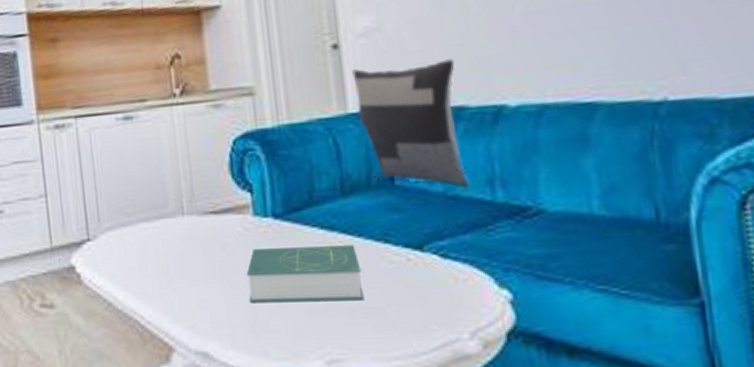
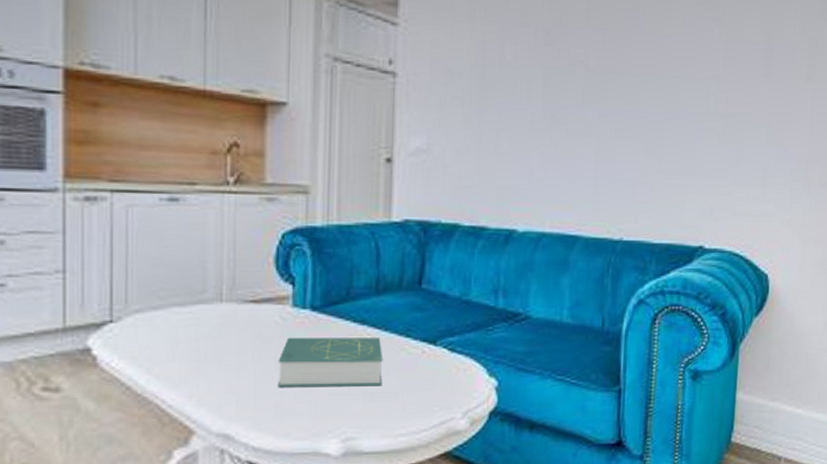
pillow: present [352,59,471,190] -> none [400,183,484,296]

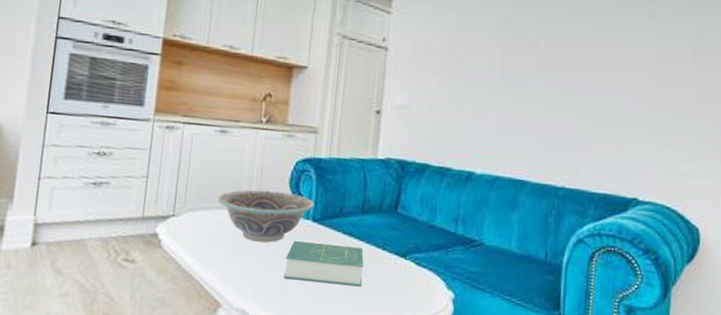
decorative bowl: none [175,276,312,344] -> present [218,190,314,243]

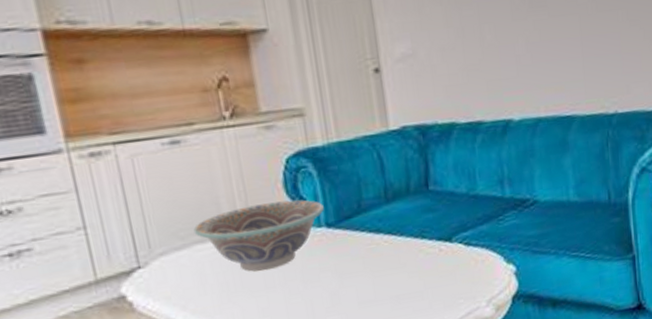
book: present [283,241,364,286] -> none [303,243,407,304]

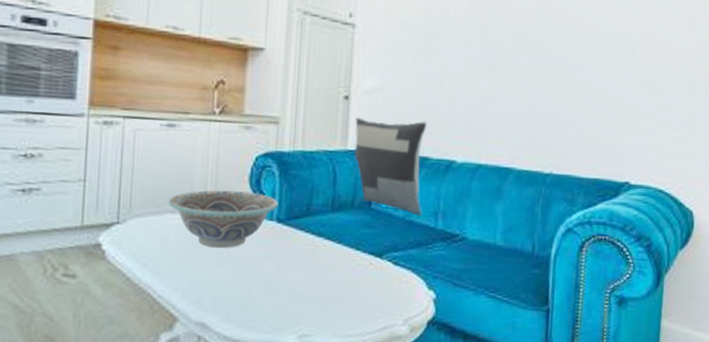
pillow: none [392,82,487,190] -> present [354,117,427,217]

